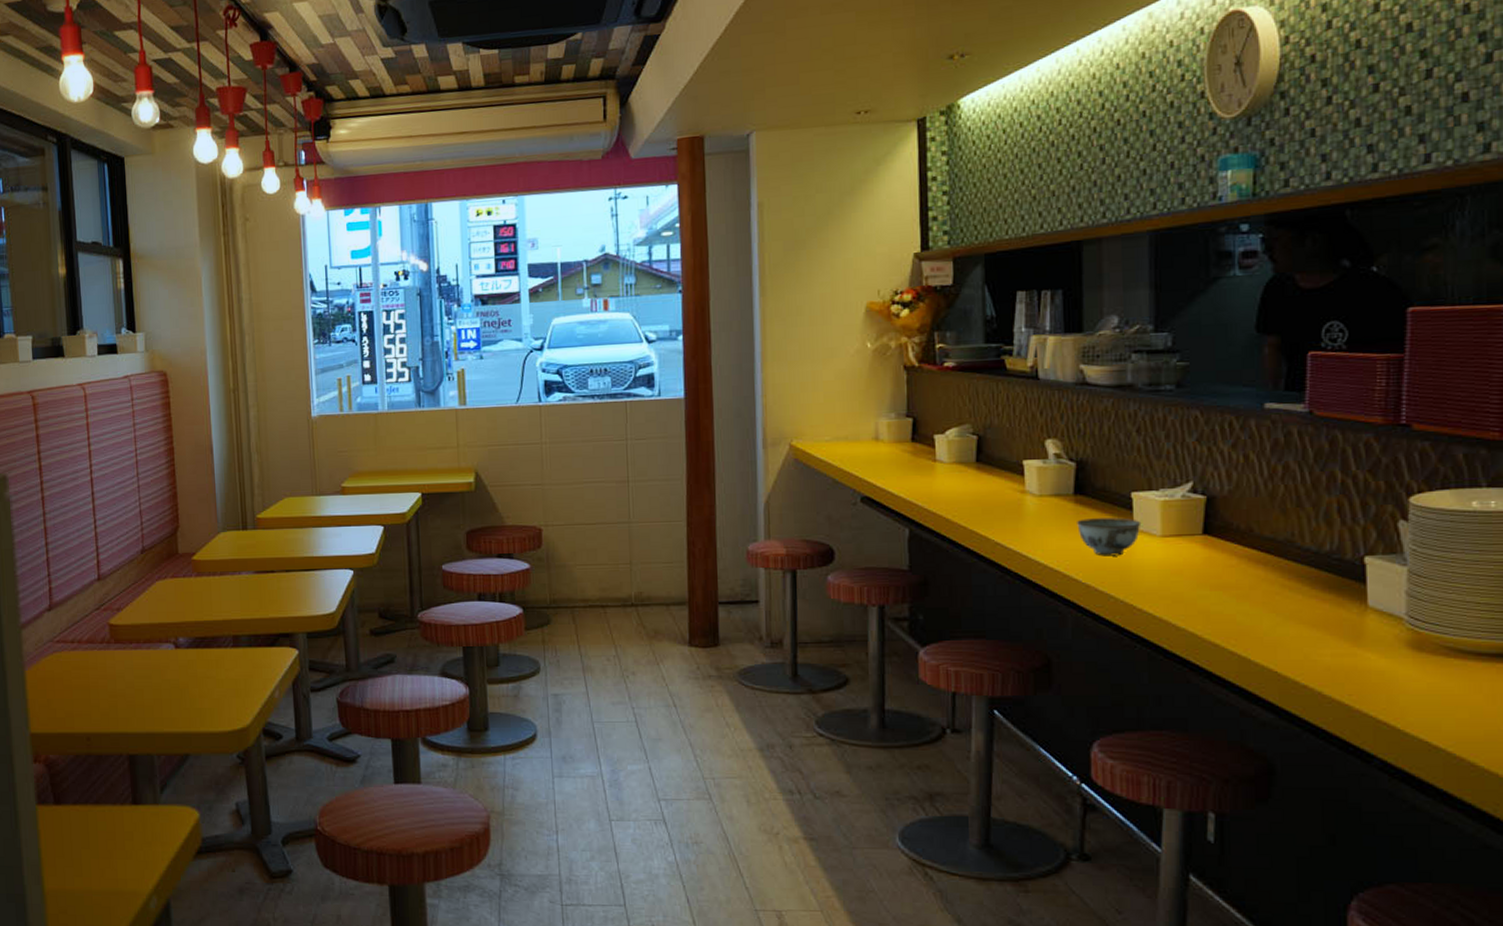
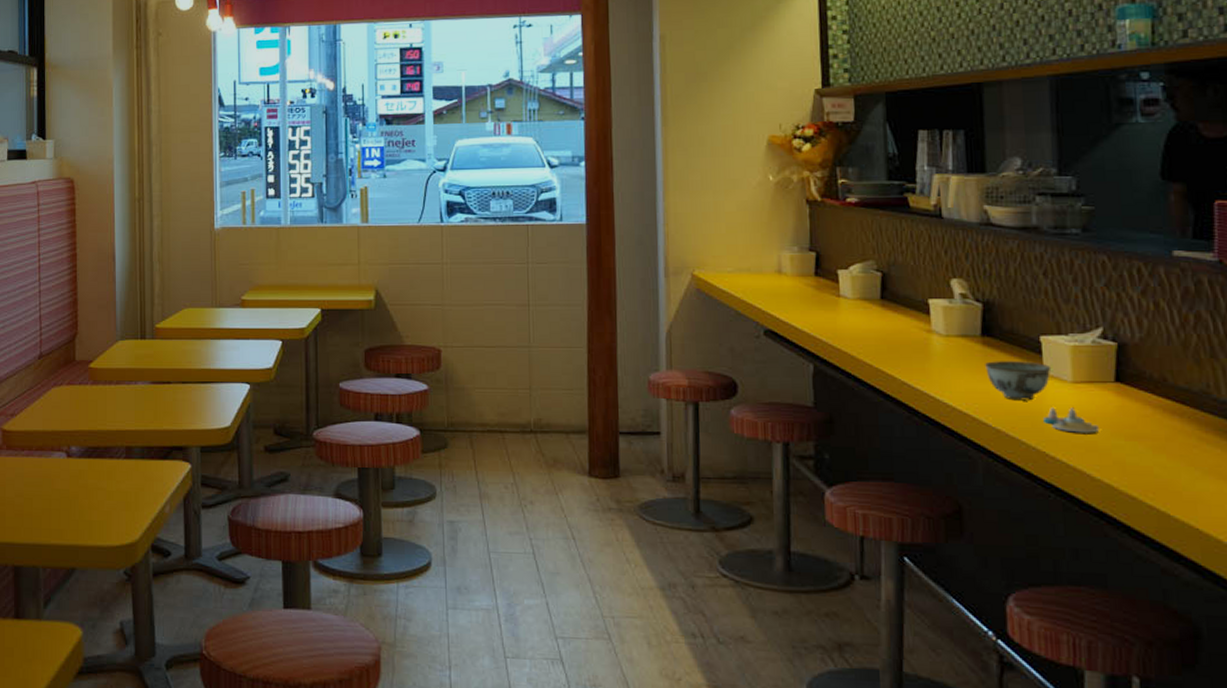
salt and pepper shaker set: none [1132,561,1185,585] -> present [1043,407,1099,433]

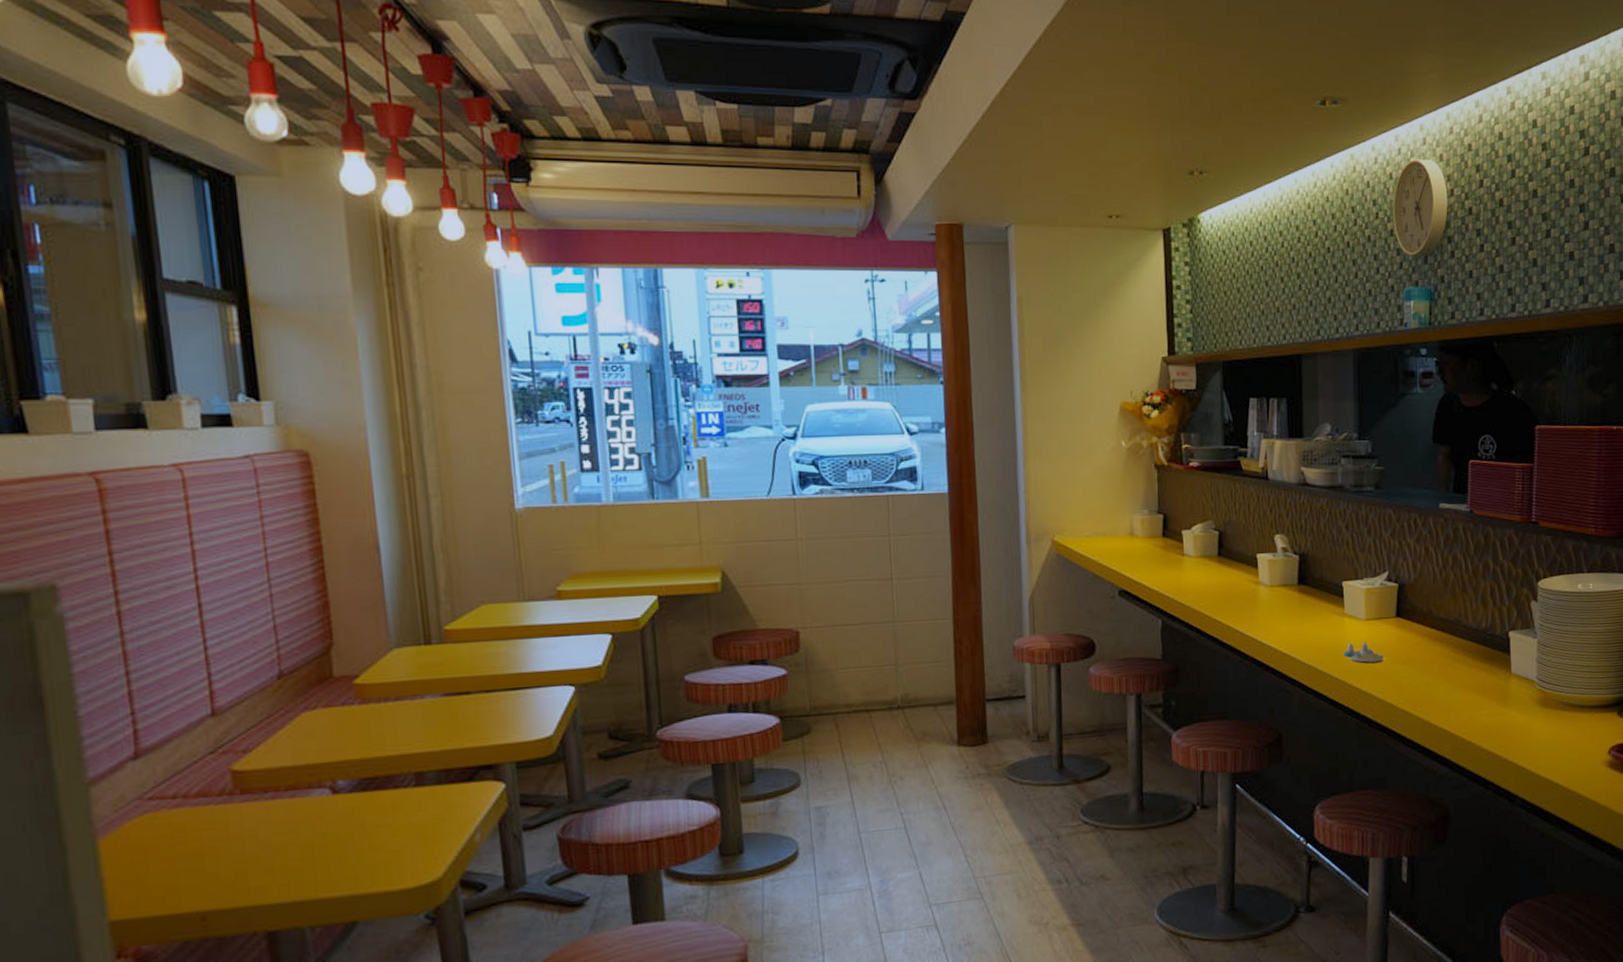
bowl: present [985,361,1052,401] -> none [1301,604,1350,639]

